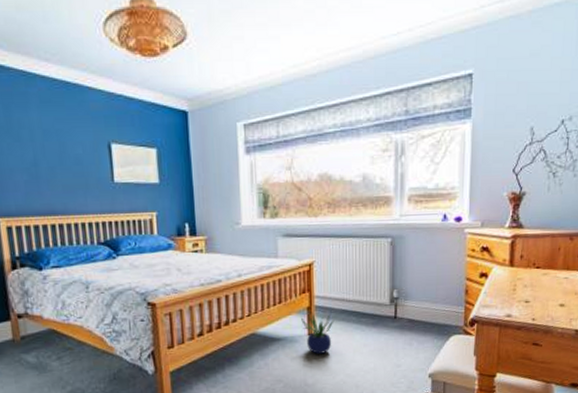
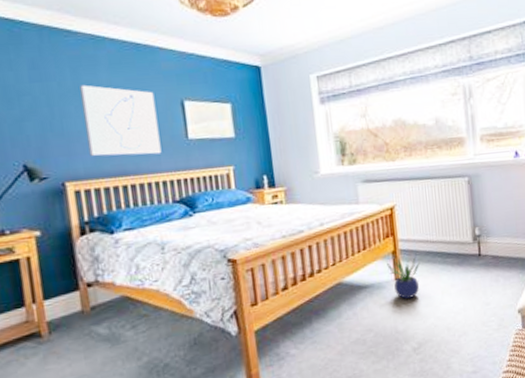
wall art: none [12,122,88,196] -> present [80,84,162,157]

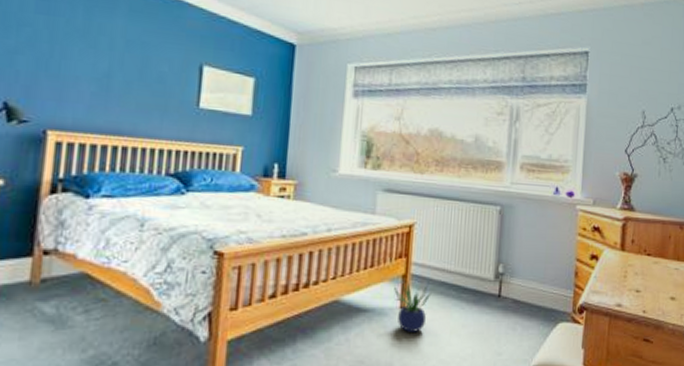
wall art: present [80,84,162,157] -> none [83,26,172,119]

